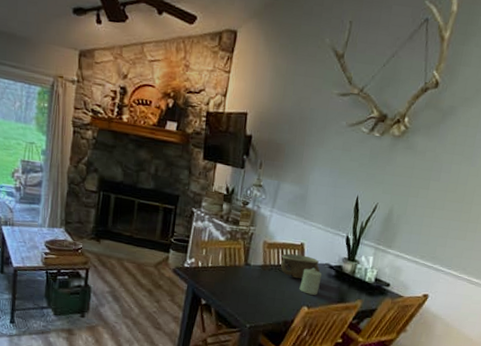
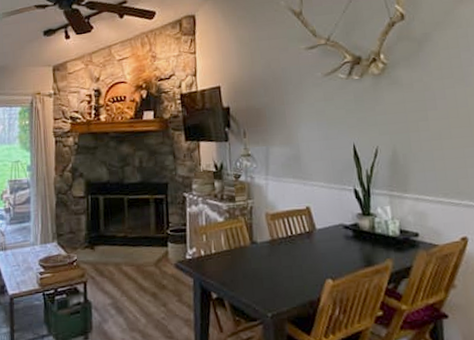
bowl: present [280,253,320,279] -> none [289,220,335,248]
candle: present [299,268,322,295] -> none [316,231,340,264]

